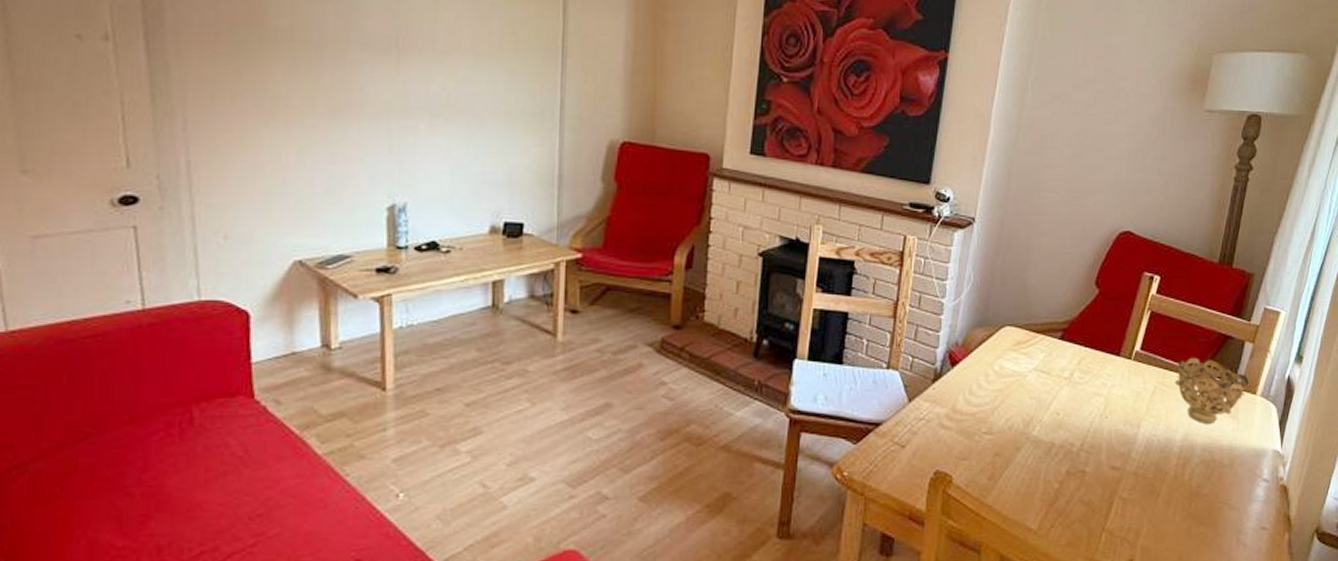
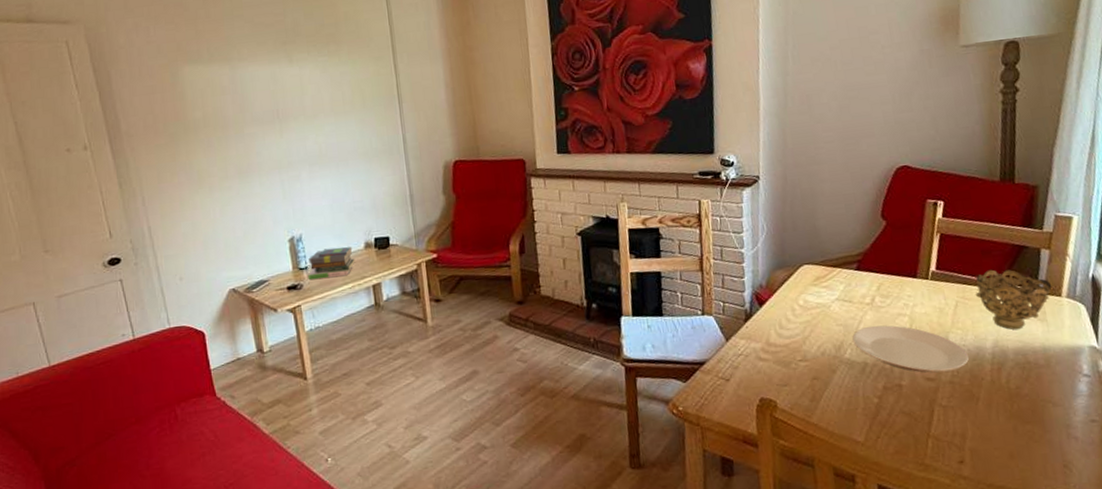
books: none [406,226,474,265] -> present [307,247,355,280]
plate: none [1044,403,1158,462] -> present [852,325,970,373]

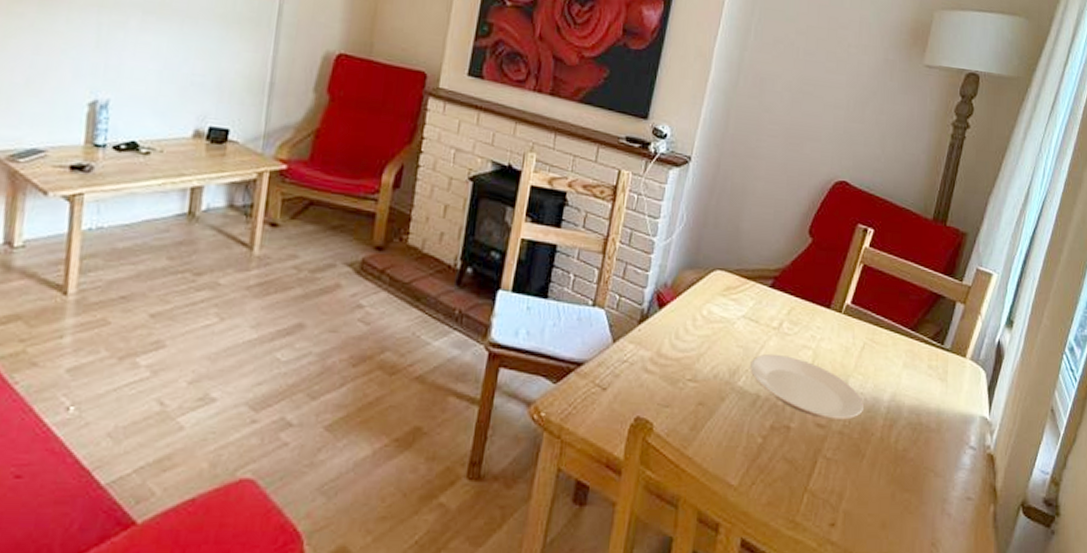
books: present [307,247,355,280] -> none [103,126,176,168]
decorative bowl: present [975,269,1052,330] -> none [884,314,959,386]

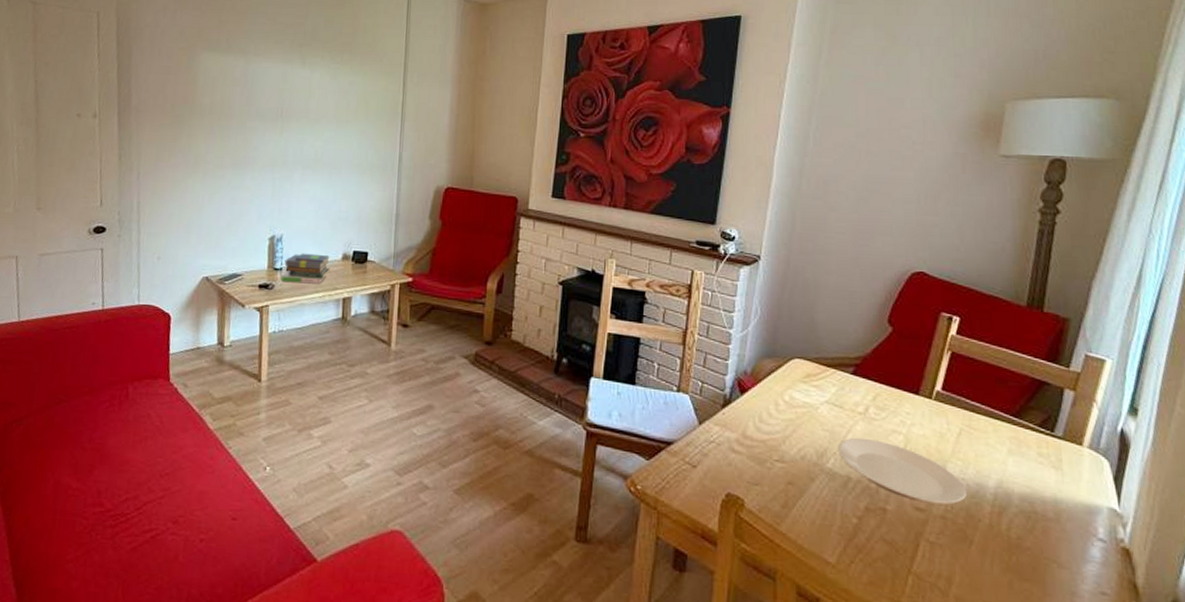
books: none [103,126,176,168] -> present [280,253,330,284]

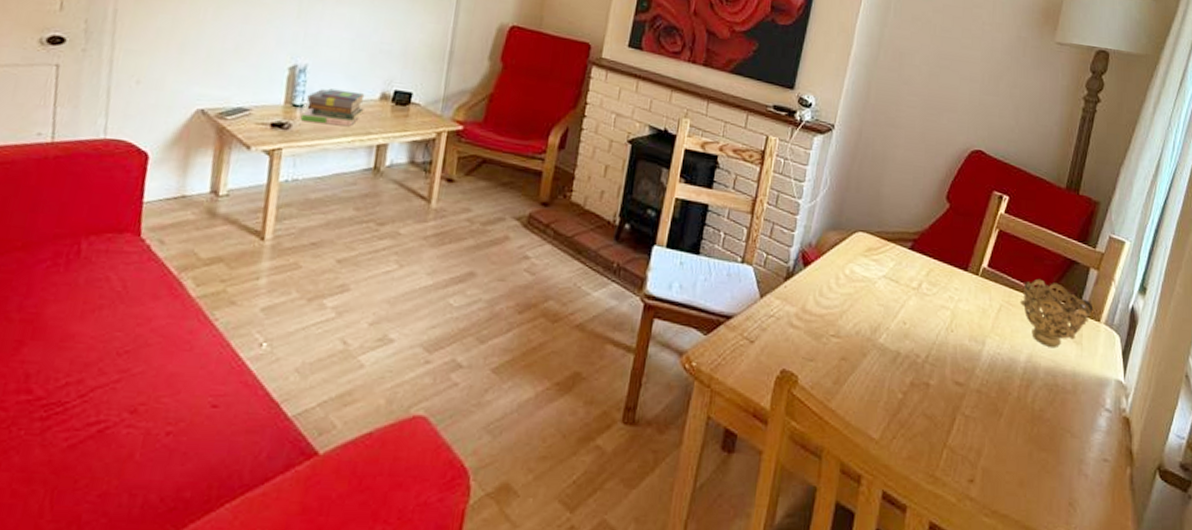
plate: present [838,437,968,505] -> none [890,312,1002,379]
decorative bowl: none [982,401,1073,474] -> present [1020,278,1093,348]

